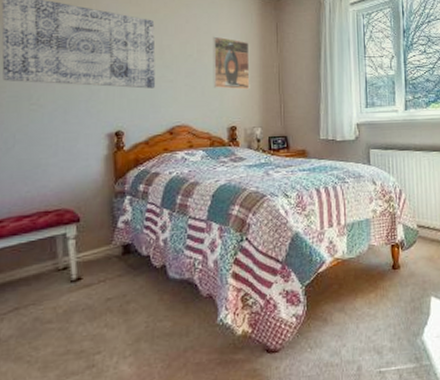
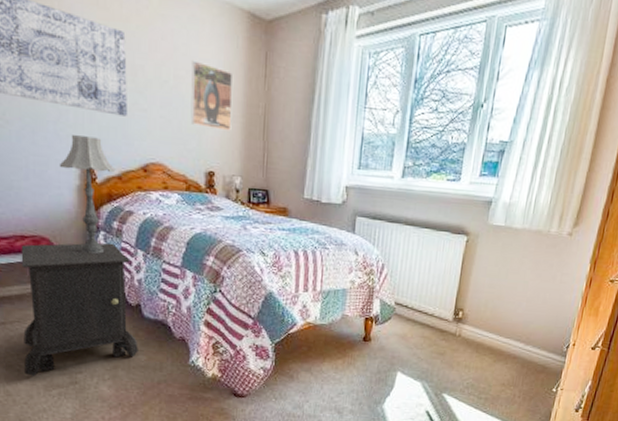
nightstand: none [35,206,163,367] -> present [21,242,138,376]
table lamp: none [88,109,143,220] -> present [59,135,116,254]

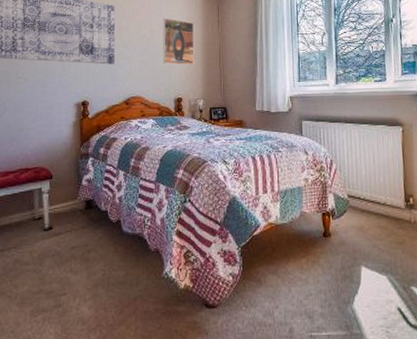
nightstand: present [21,242,138,376] -> none [15,167,117,302]
table lamp: present [59,135,116,254] -> none [60,82,104,178]

